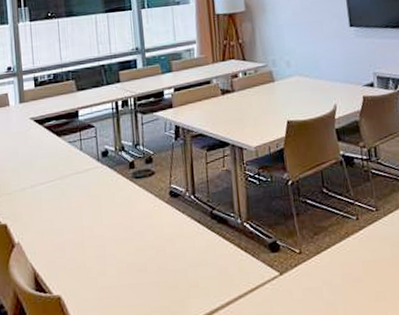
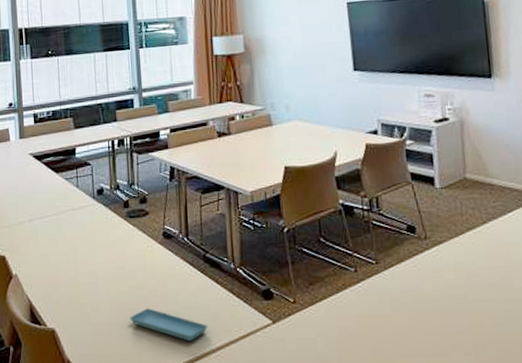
saucer: none [138,268,217,298] -> present [129,308,208,341]

